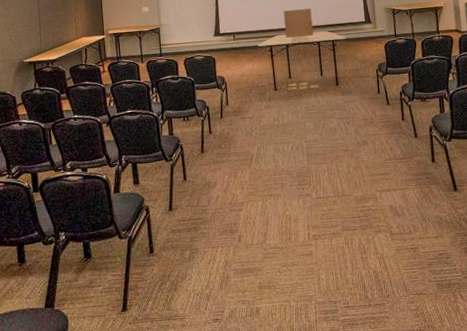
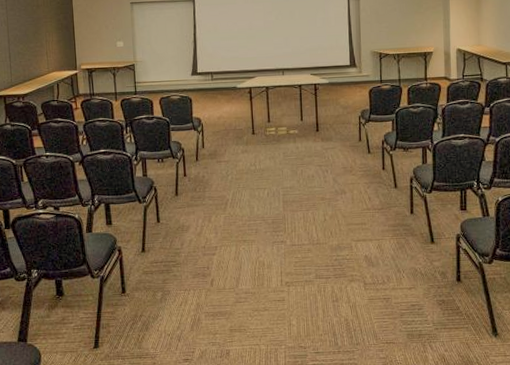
cardboard box: present [283,8,314,38] -> none [264,49,295,80]

